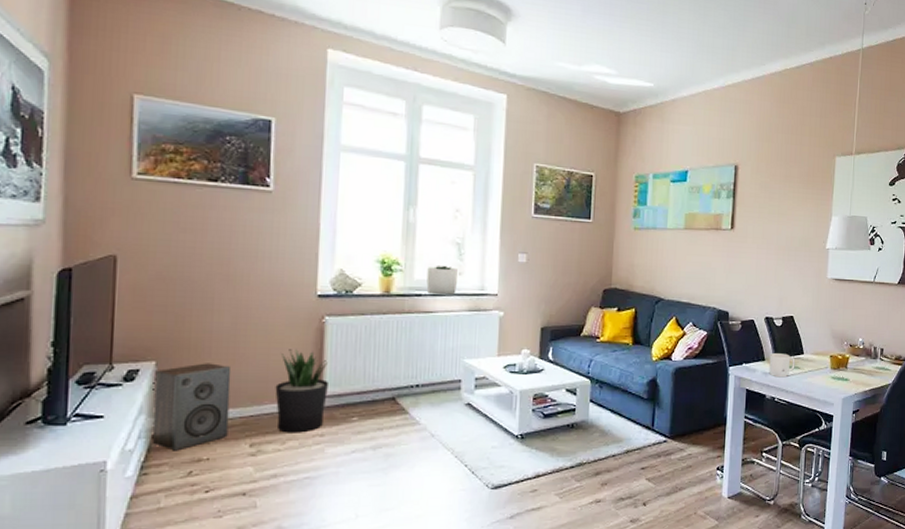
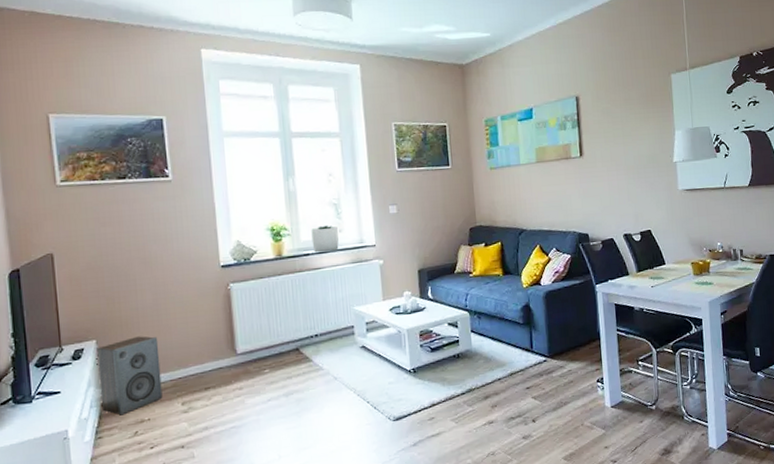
planter: present [275,349,328,433] -> none [196,315,241,390]
mug: present [769,353,795,378] -> none [633,266,659,290]

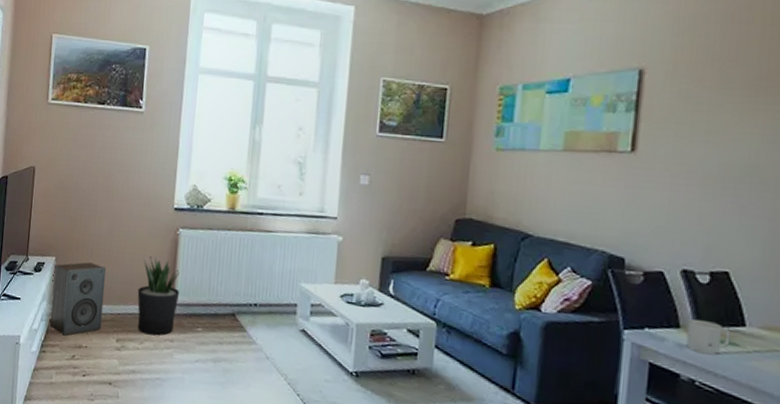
planter: none [196,315,241,390] -> present [137,256,180,336]
planter: present [311,225,339,253] -> none [268,184,298,216]
mug: none [633,266,659,290] -> present [686,319,731,356]

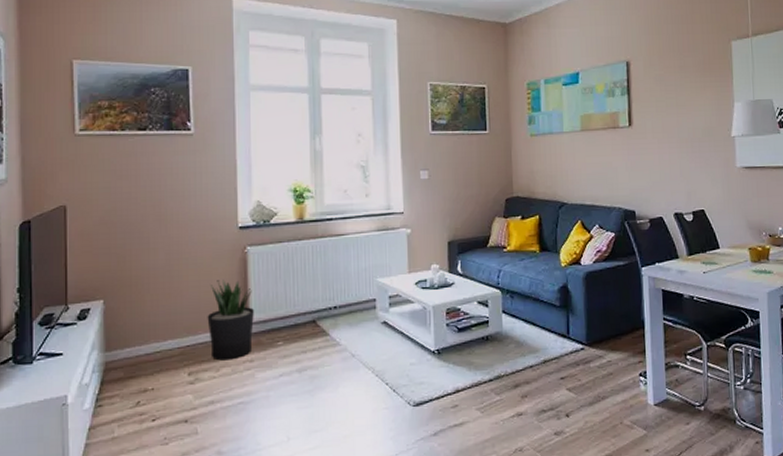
speaker: present [50,262,106,336] -> none [104,298,169,383]
mug: present [686,319,731,356] -> none [683,249,712,275]

